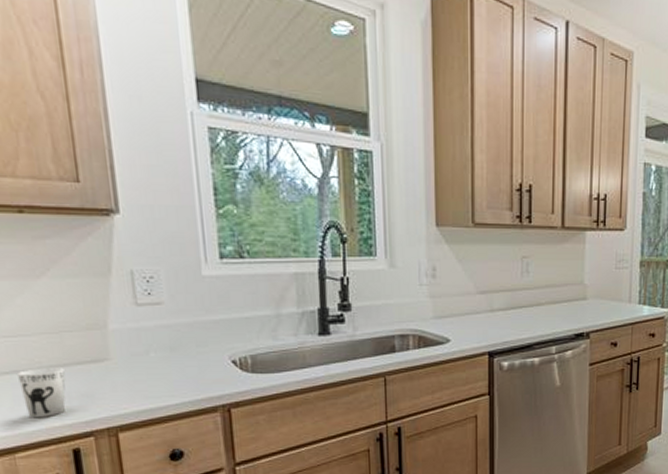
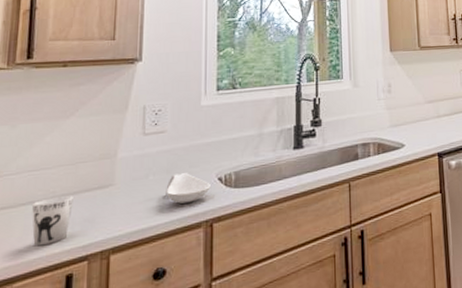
spoon rest: none [171,351,224,385] -> present [166,172,210,204]

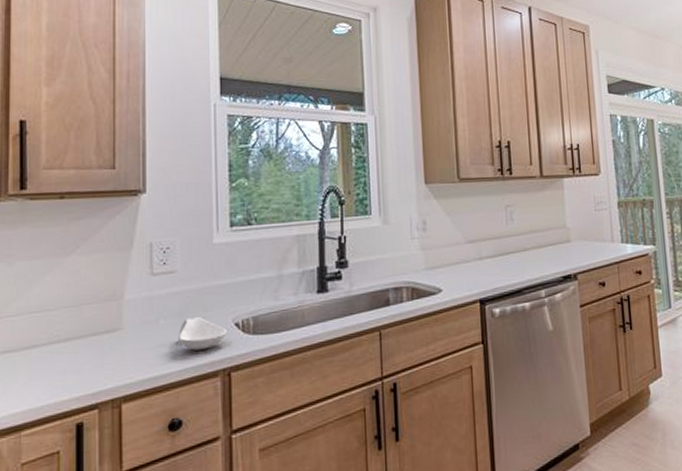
cup: present [32,196,73,246] -> none [36,340,79,393]

